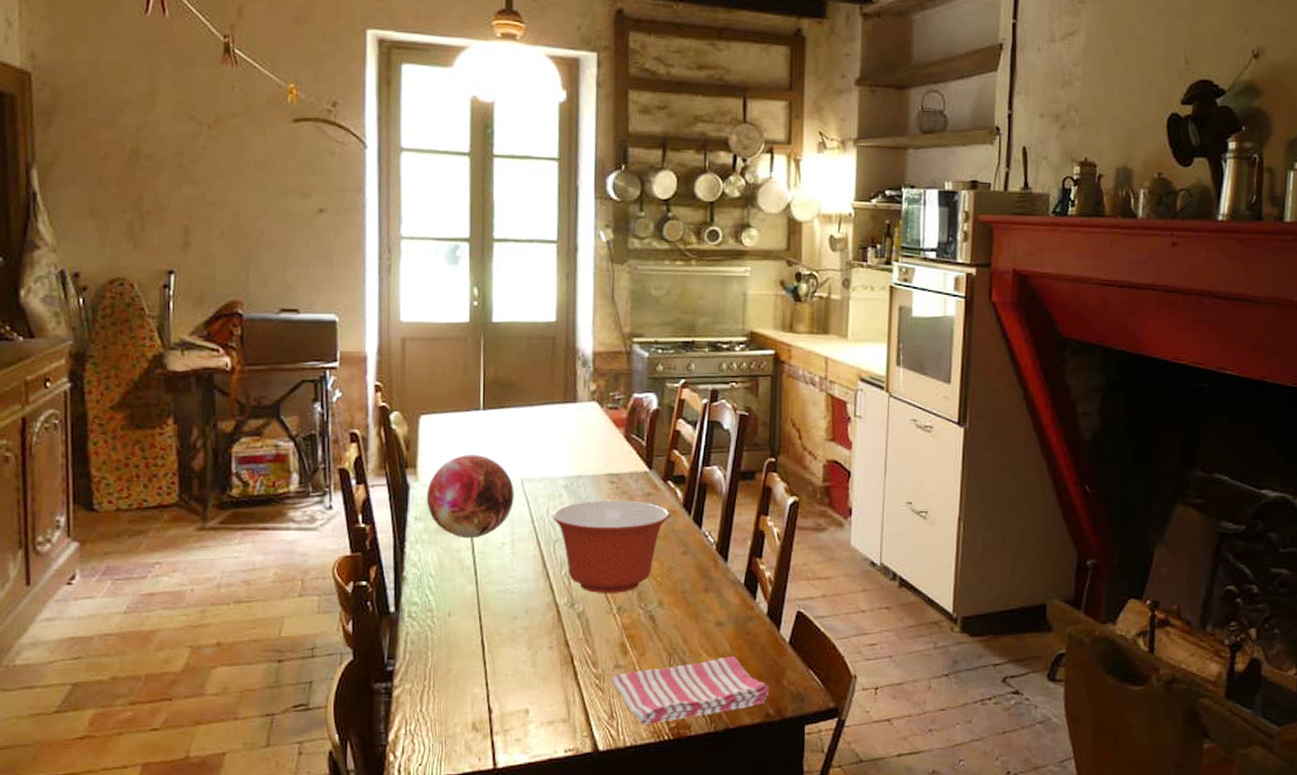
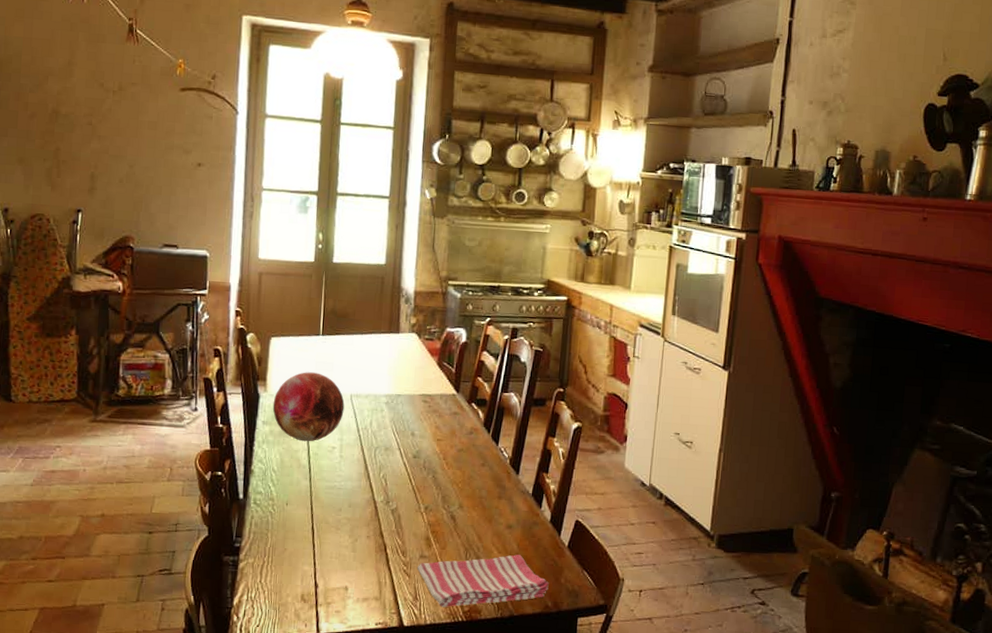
mixing bowl: present [551,500,669,593] -> none [373,416,472,495]

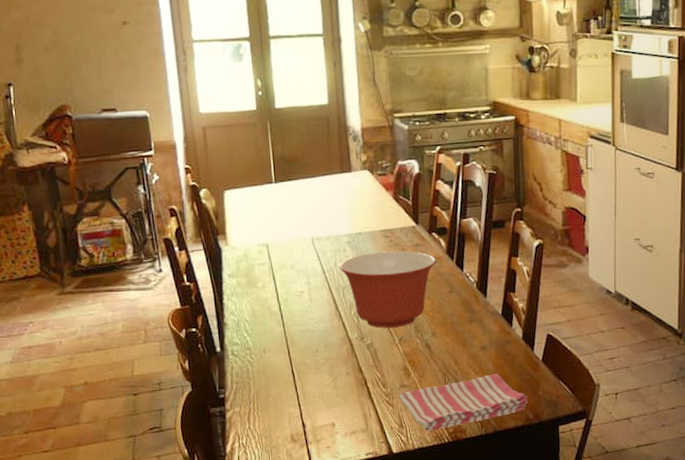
decorative orb: present [272,372,345,442] -> none [236,220,307,290]
mixing bowl: none [373,416,472,495] -> present [338,251,435,328]

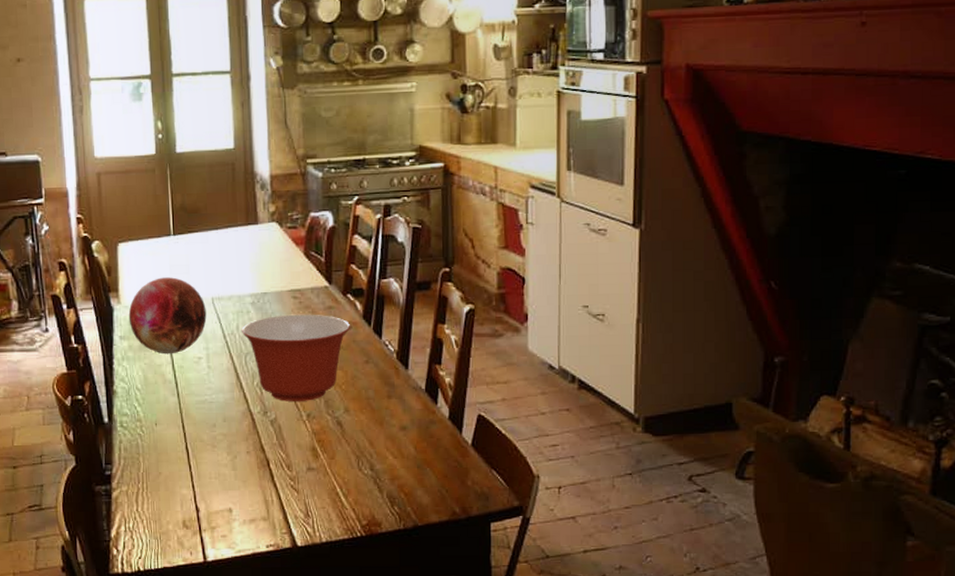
decorative orb: none [236,220,307,290] -> present [128,277,207,355]
dish towel: present [398,373,528,432] -> none [305,458,454,523]

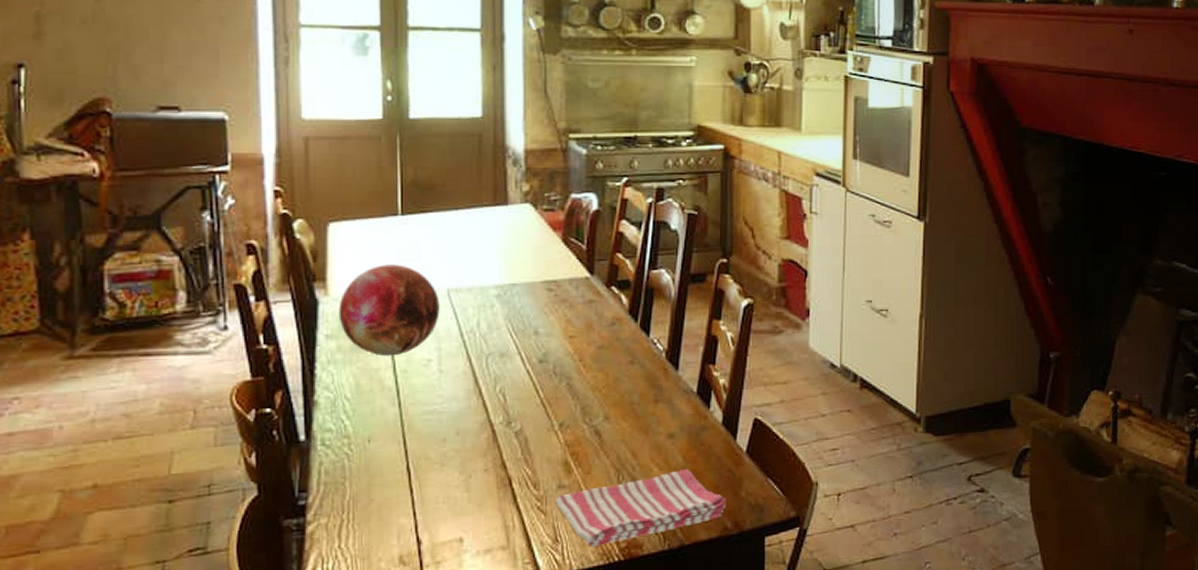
mixing bowl: present [241,314,350,401] -> none [482,308,613,409]
dish towel: none [305,458,454,523] -> present [554,469,726,548]

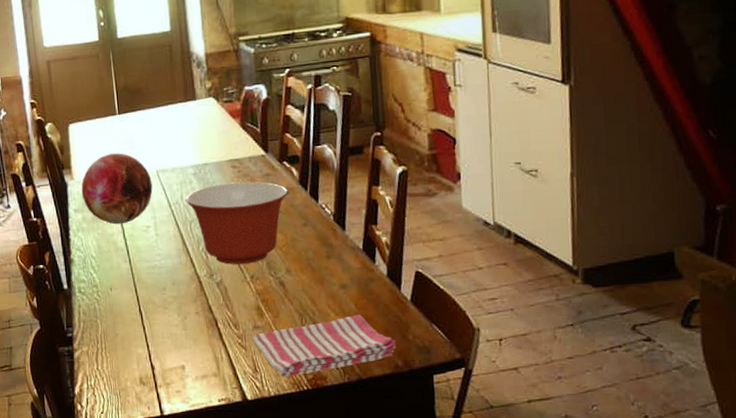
mixing bowl: none [482,308,613,409] -> present [185,181,288,265]

